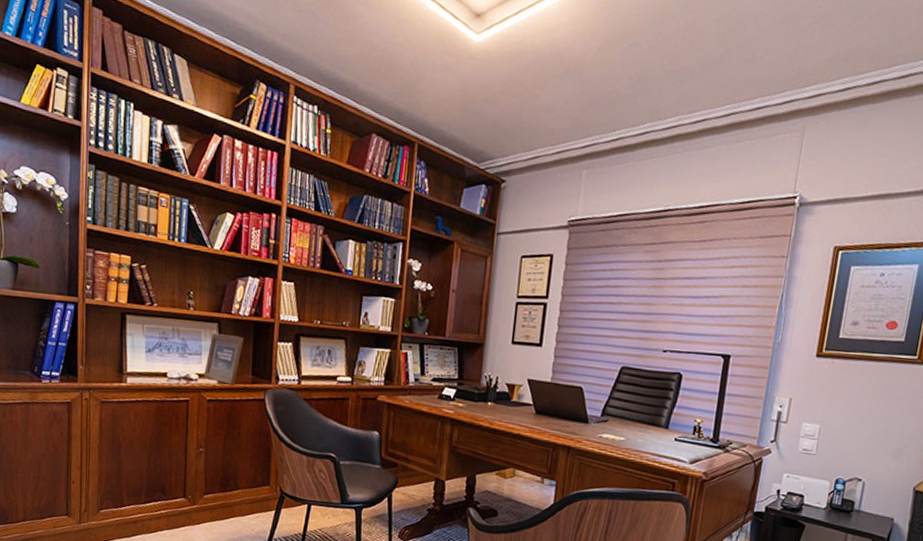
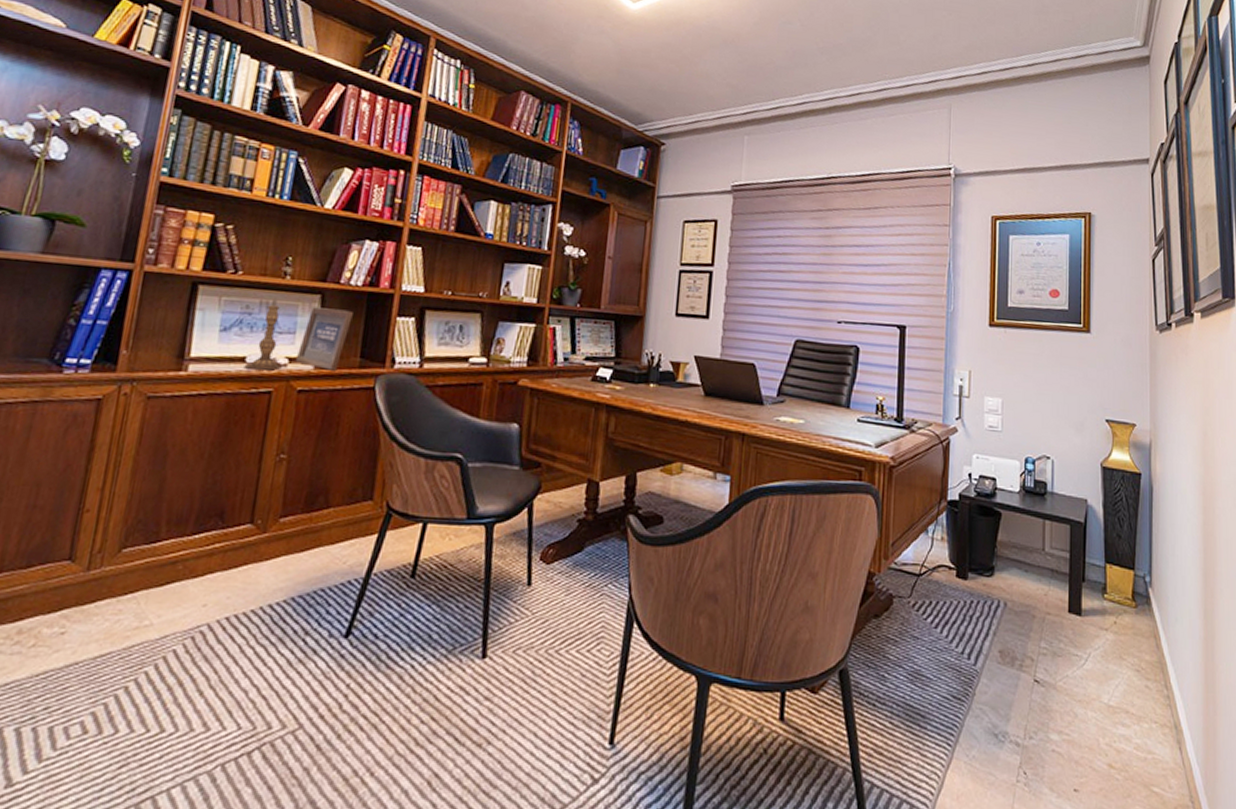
candlestick: none [167,325,194,384] -> present [245,297,282,371]

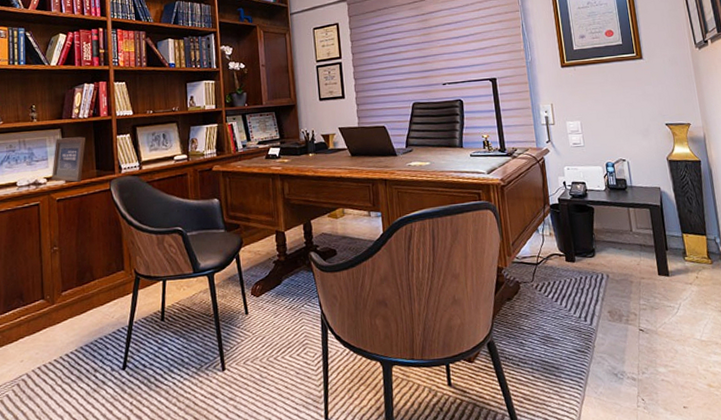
candlestick: present [245,297,282,371] -> none [18,136,43,190]

